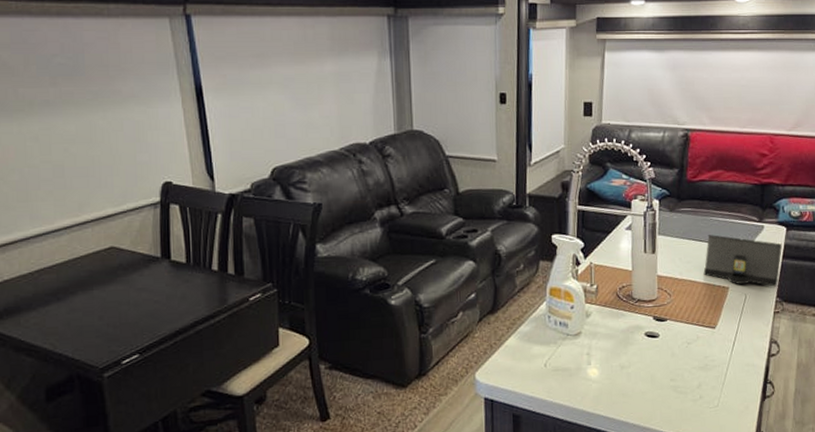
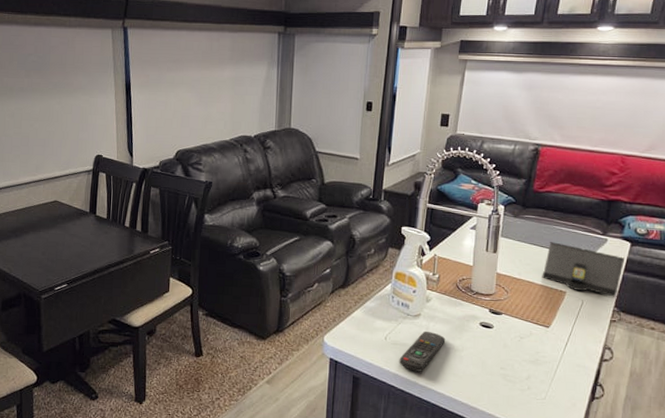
remote control: none [562,350,611,398] -> present [399,331,446,372]

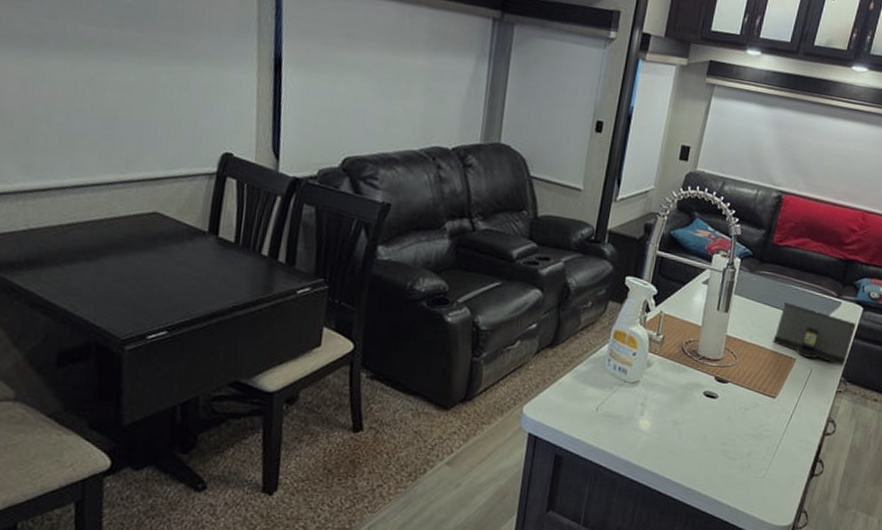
remote control: present [399,331,446,372] -> none [610,401,665,449]

